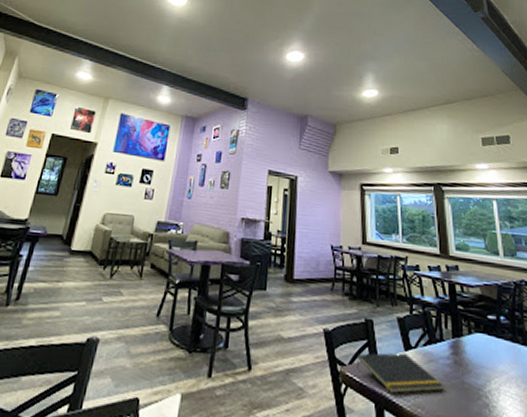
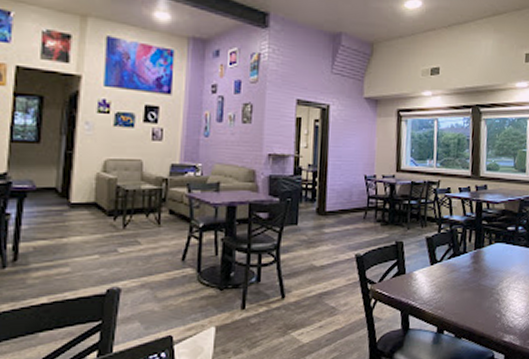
notepad: present [357,352,443,394] -> none [386,267,462,301]

